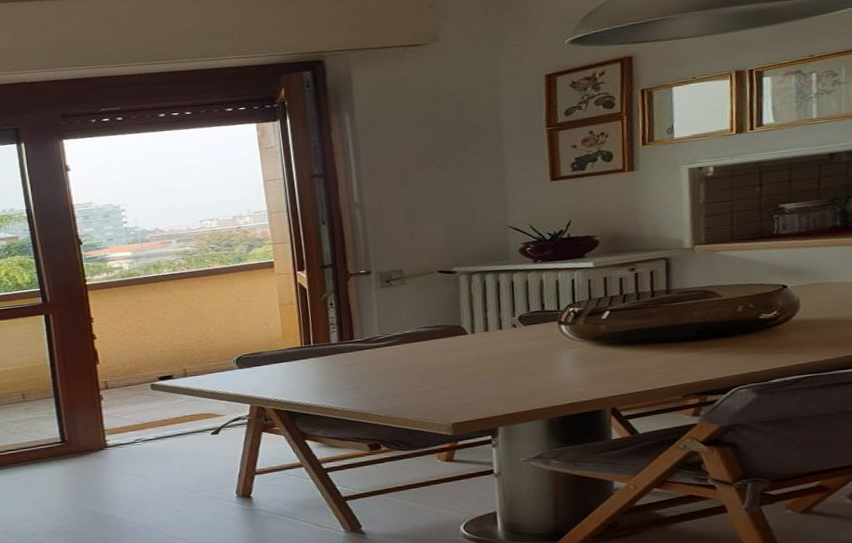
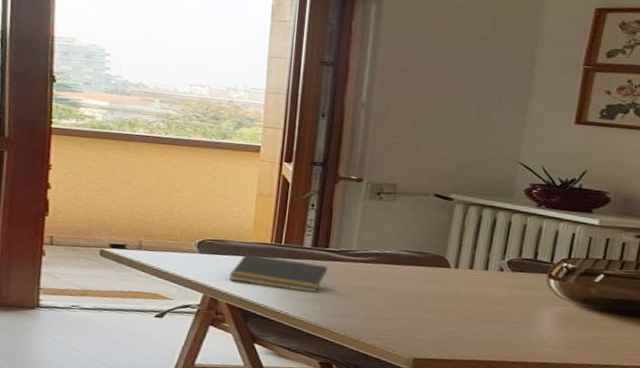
notepad: none [270,356,358,387] -> present [229,253,328,293]

